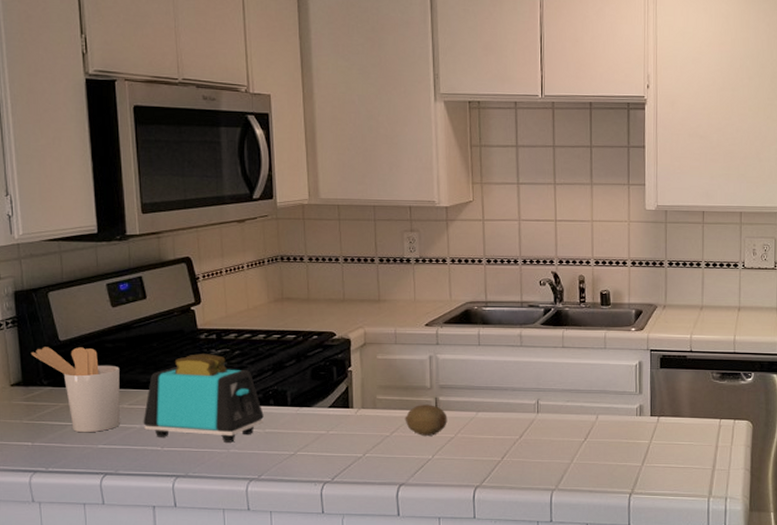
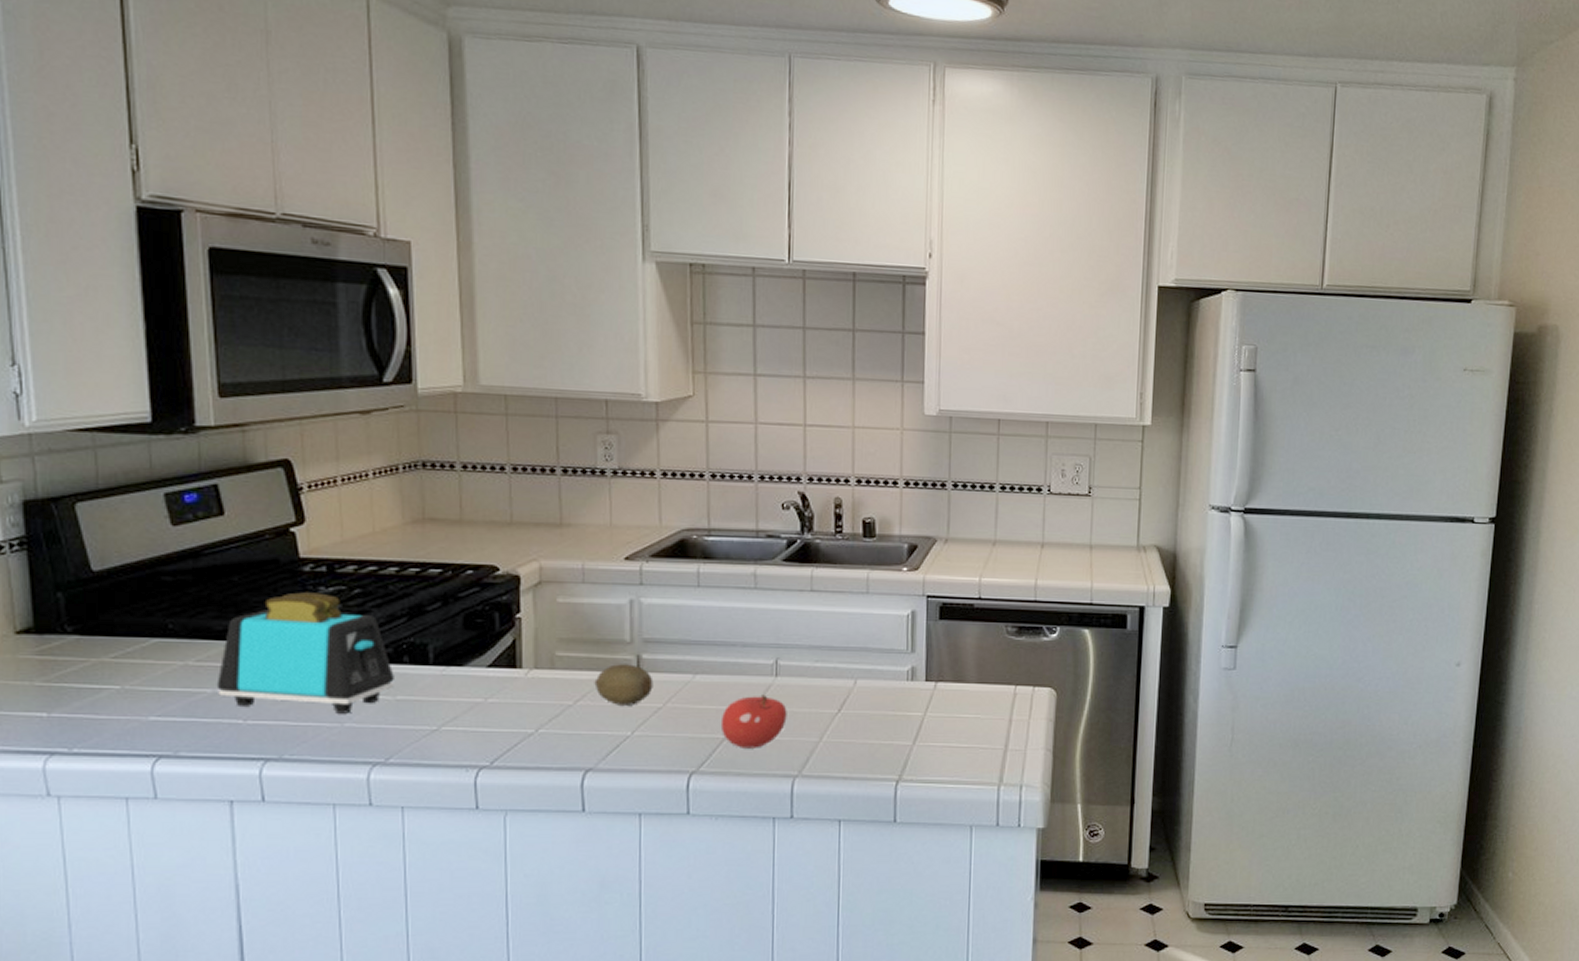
utensil holder: present [31,347,120,433] -> none [47,579,182,700]
fruit: none [497,427,546,468] -> present [720,694,787,748]

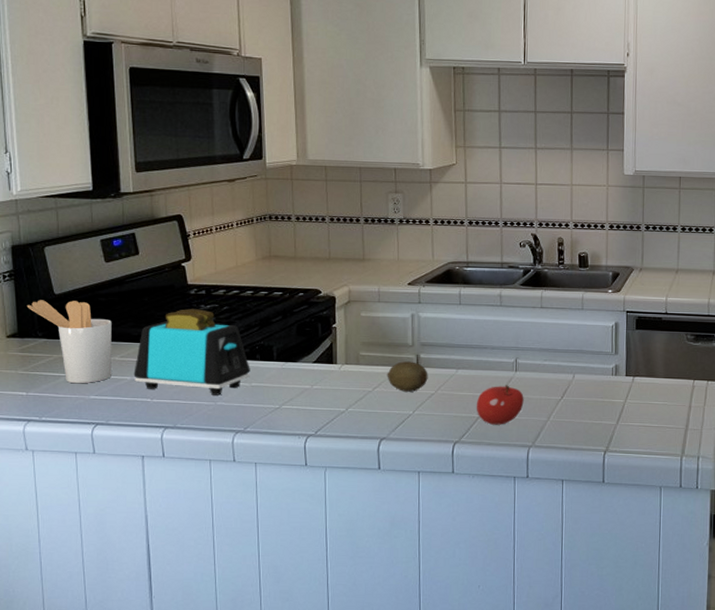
utensil holder: none [47,579,182,700] -> present [26,300,112,384]

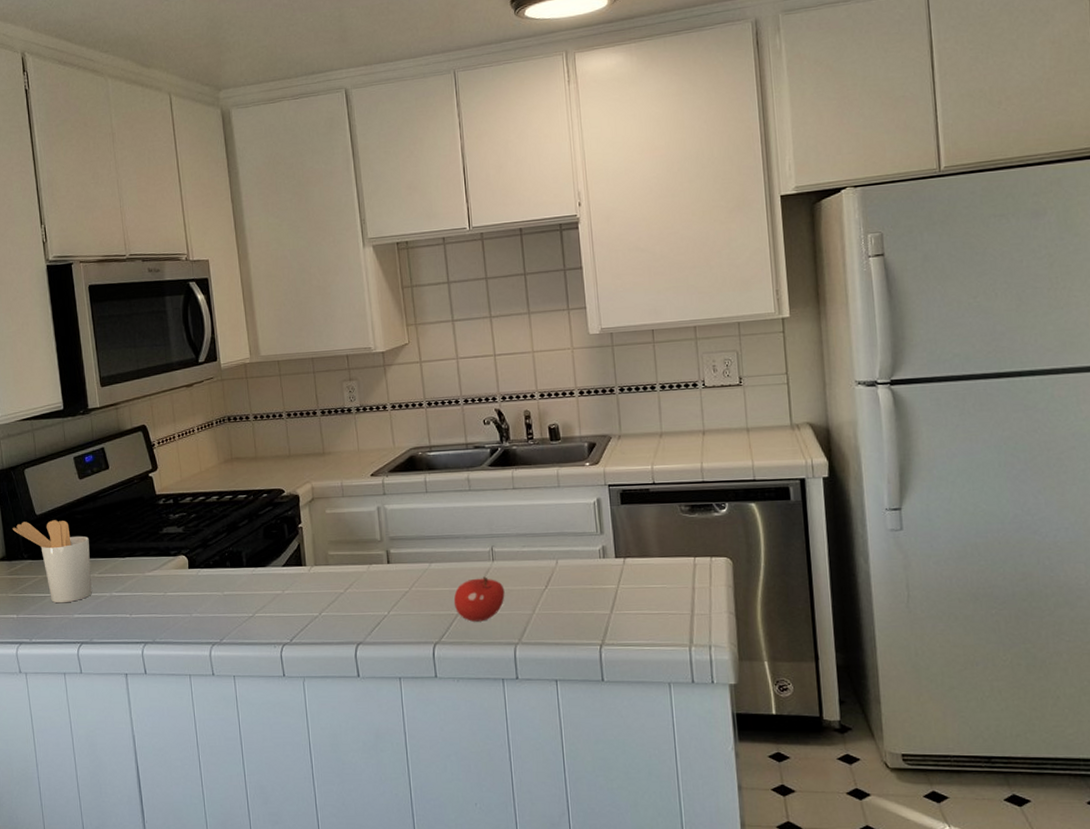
toaster: present [133,309,250,395] -> none [112,519,222,607]
fruit: present [387,361,428,392] -> none [357,558,401,591]

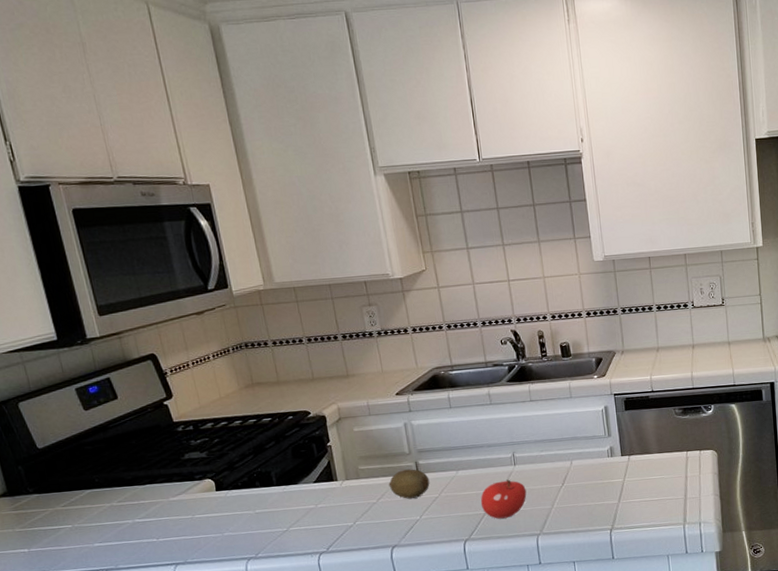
utensil holder: present [12,520,92,604] -> none [11,452,112,534]
fruit: none [357,558,401,591] -> present [388,469,430,499]

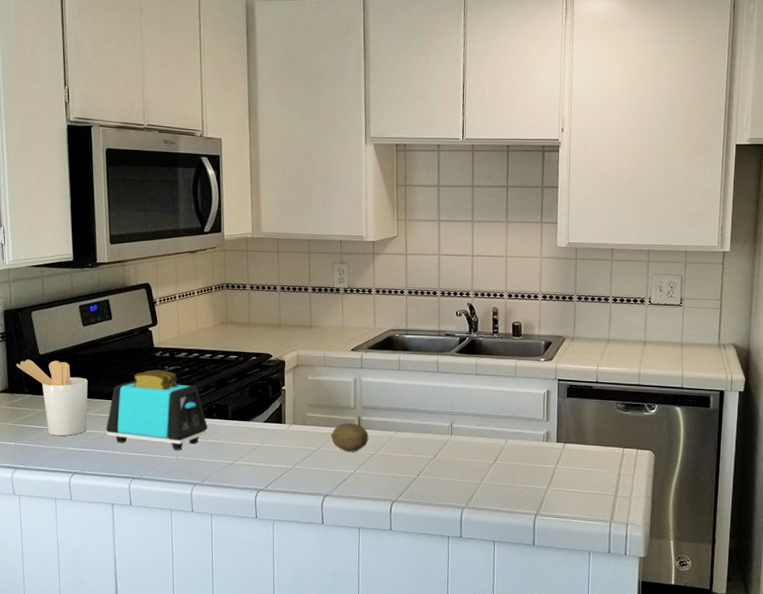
utensil holder: none [11,452,112,534] -> present [16,359,88,436]
toaster: none [134,445,253,530] -> present [106,370,208,450]
fruit: present [480,479,527,519] -> none [413,448,459,486]

